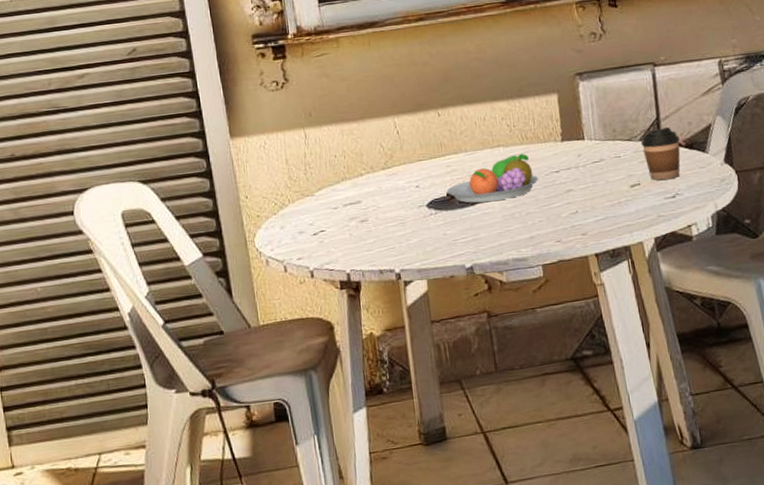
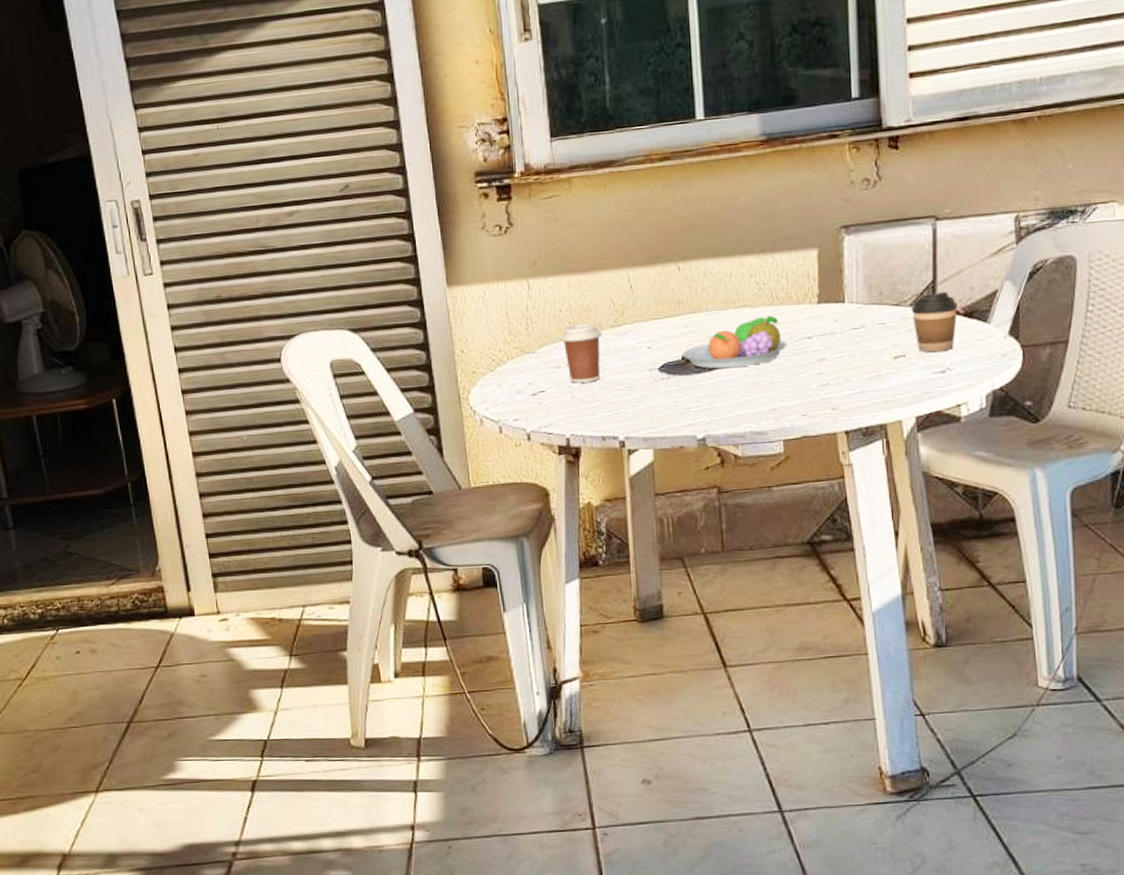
coffee cup: none [337,166,375,222] -> present [561,323,603,383]

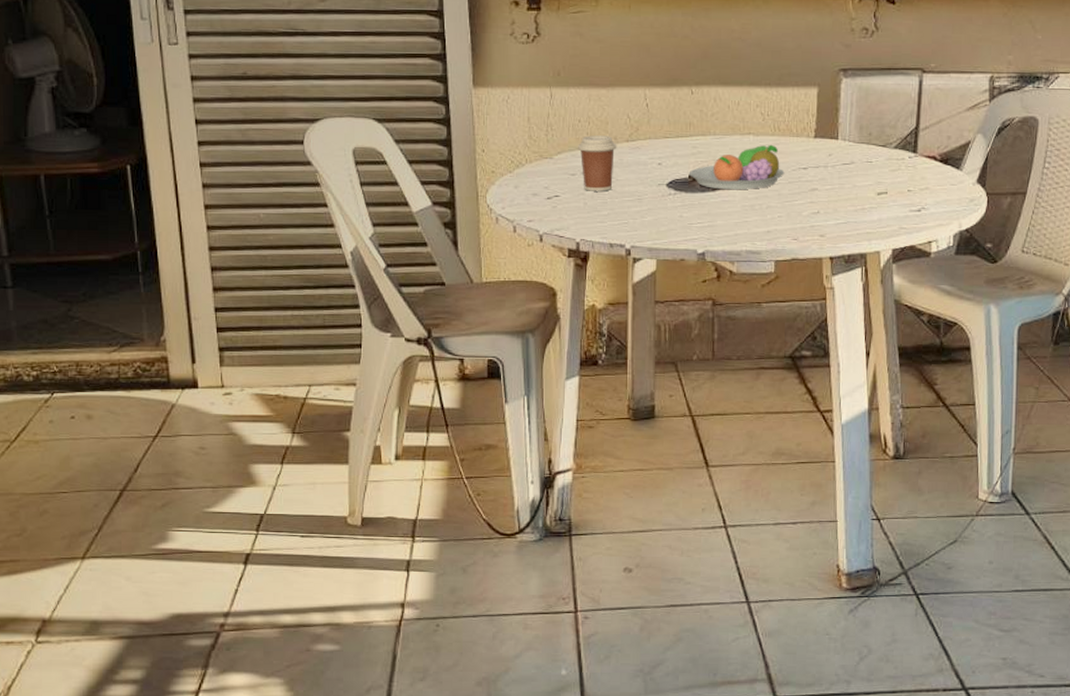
coffee cup: present [910,292,958,353] -> none [895,138,936,192]

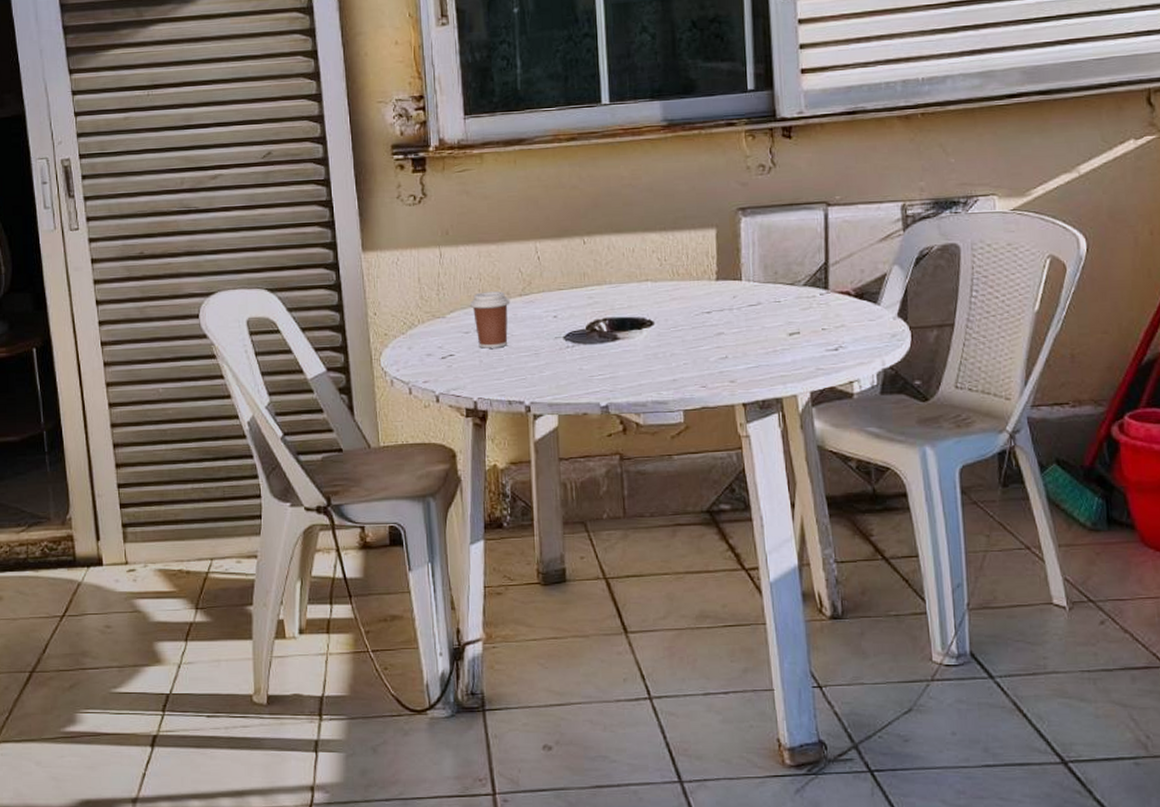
fruit bowl: present [688,144,785,189] -> none [586,290,687,339]

